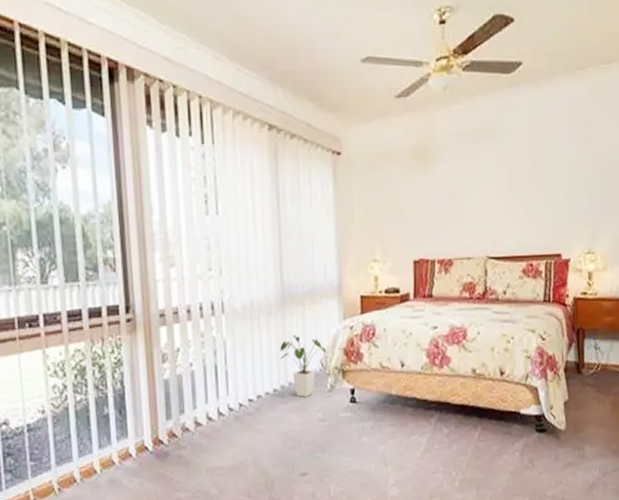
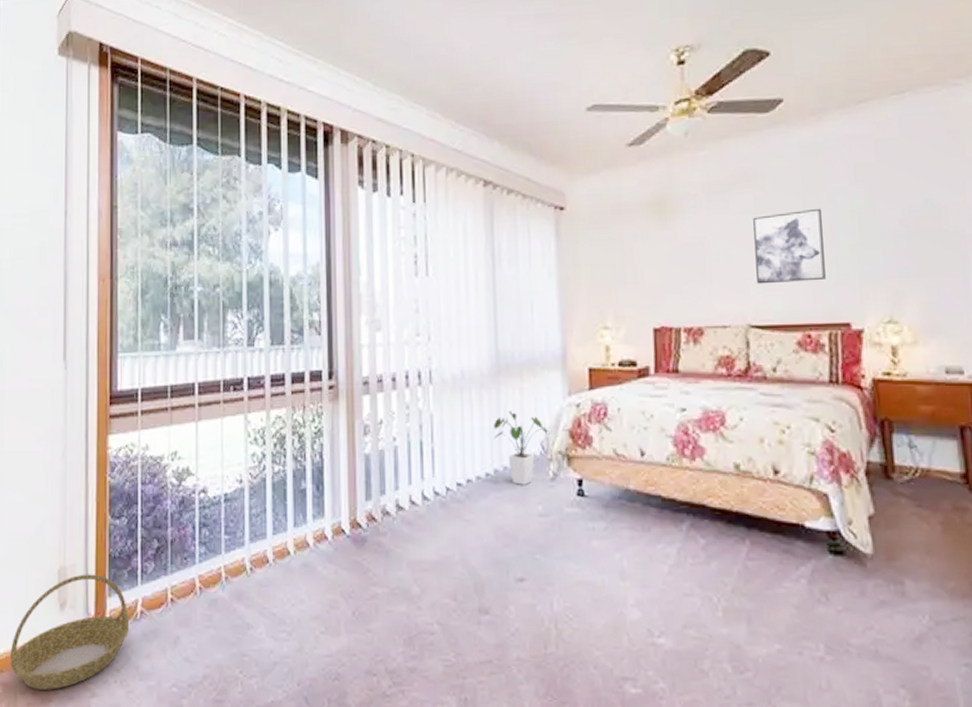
wall art: none [495,159,546,223] -> present [753,208,826,284]

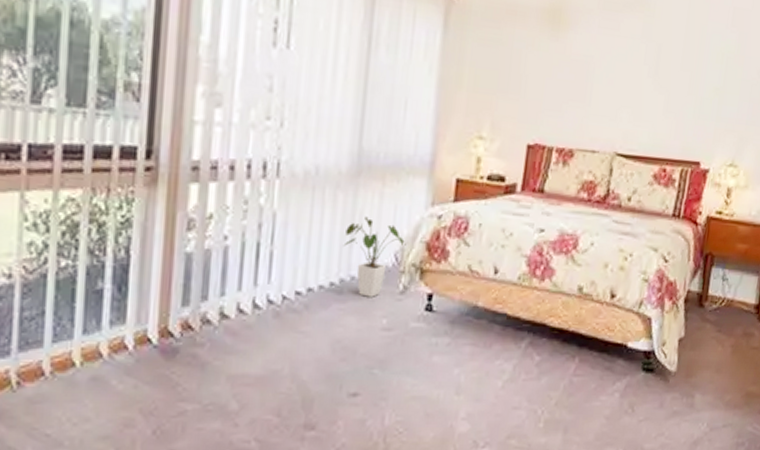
wall art: present [753,208,826,284] -> none [630,43,698,118]

